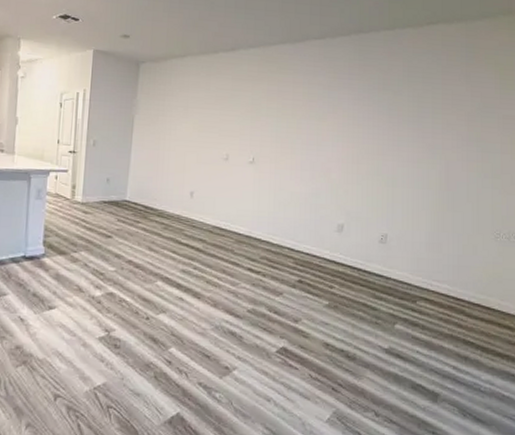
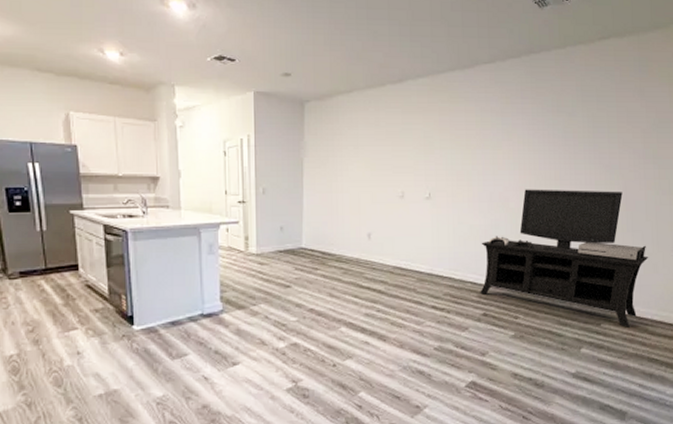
media console: none [297,161,468,307] -> present [480,189,649,328]

